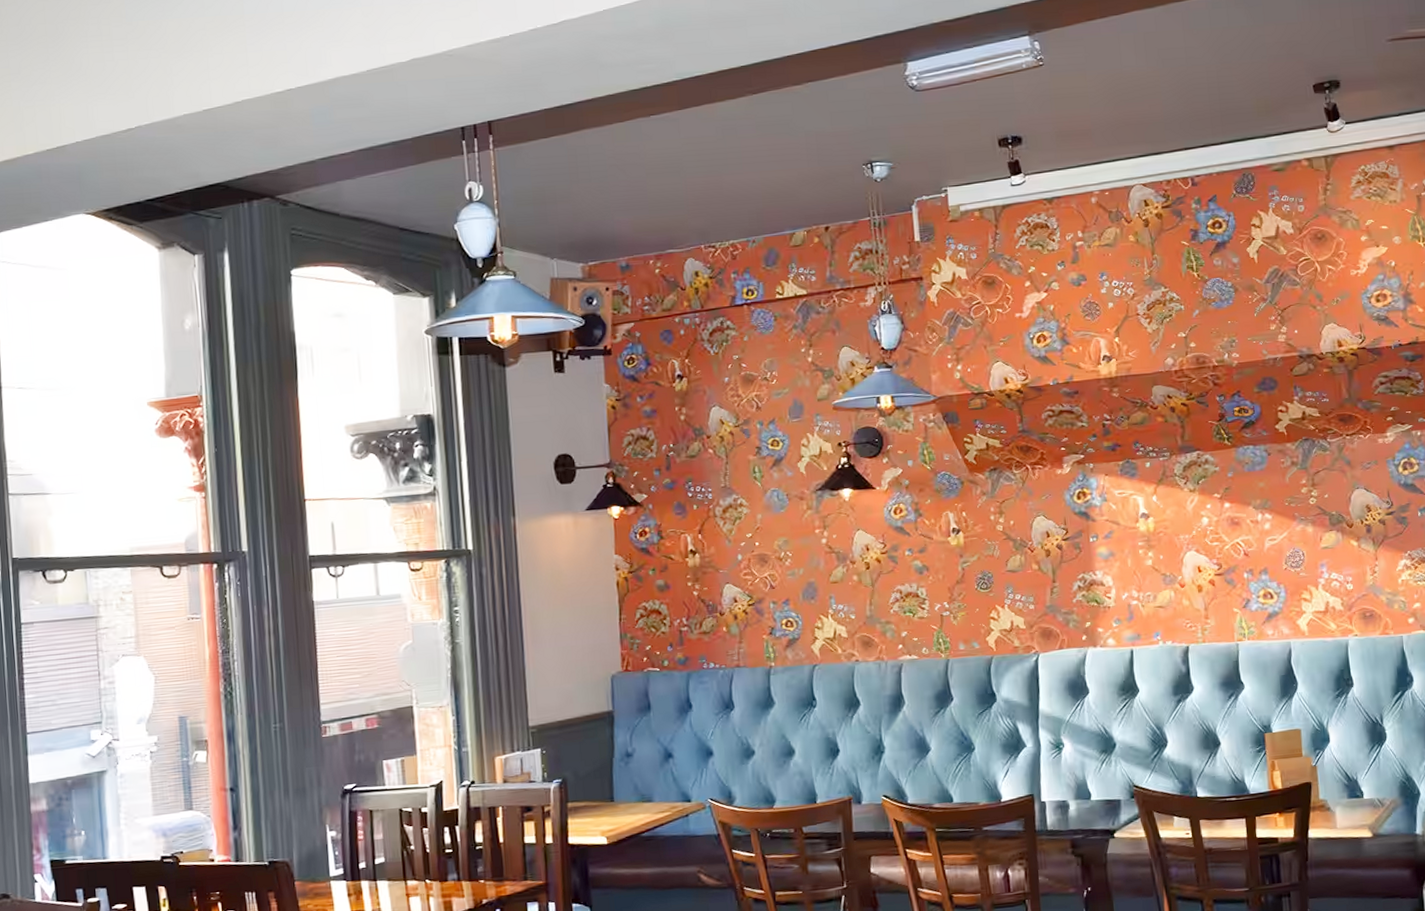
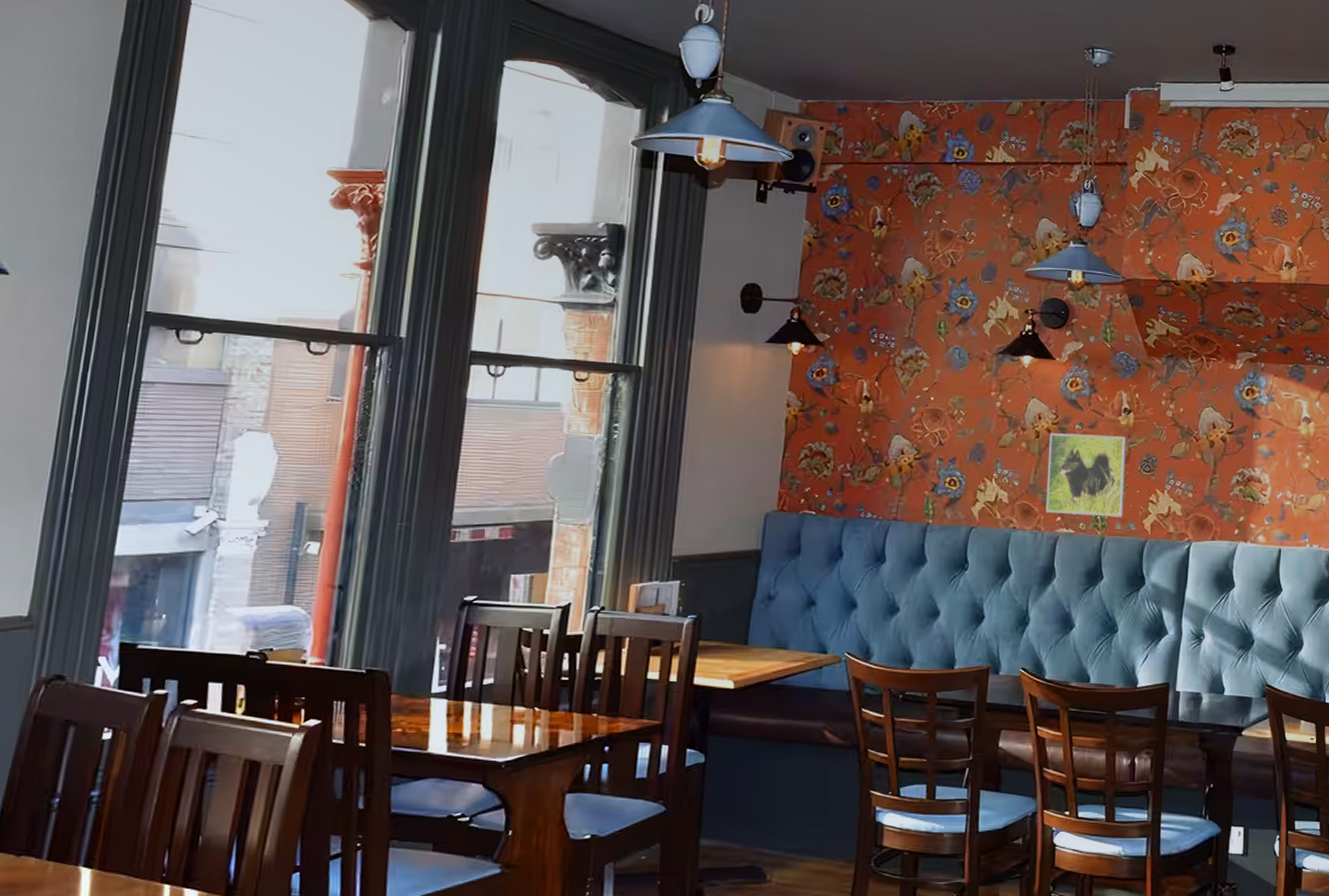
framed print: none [880,556,966,642] -> present [1045,433,1126,517]

